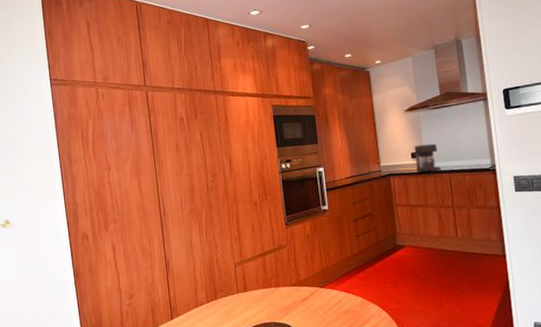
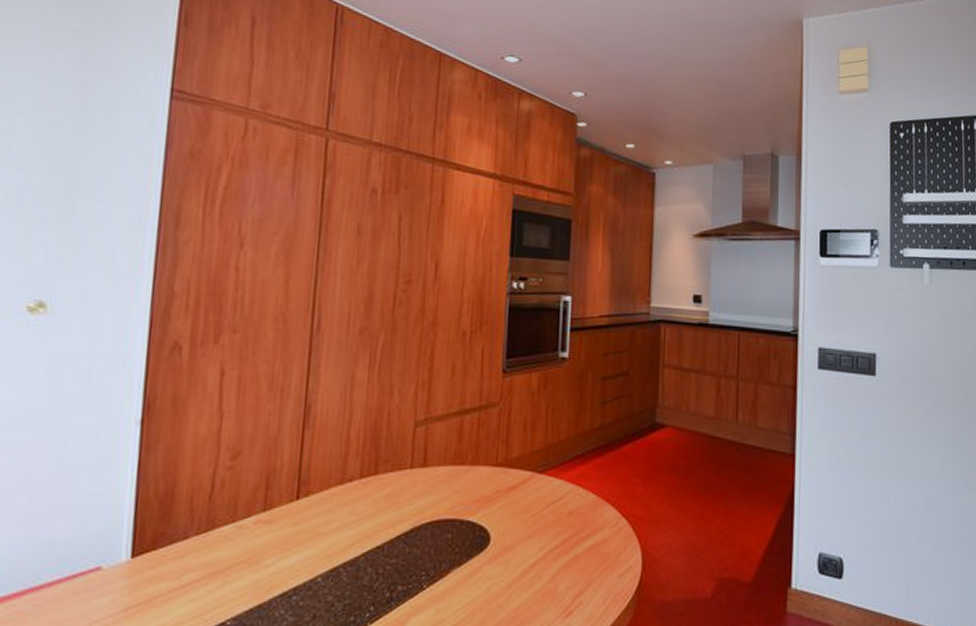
coffee maker: present [414,143,442,172] -> none [697,285,730,326]

